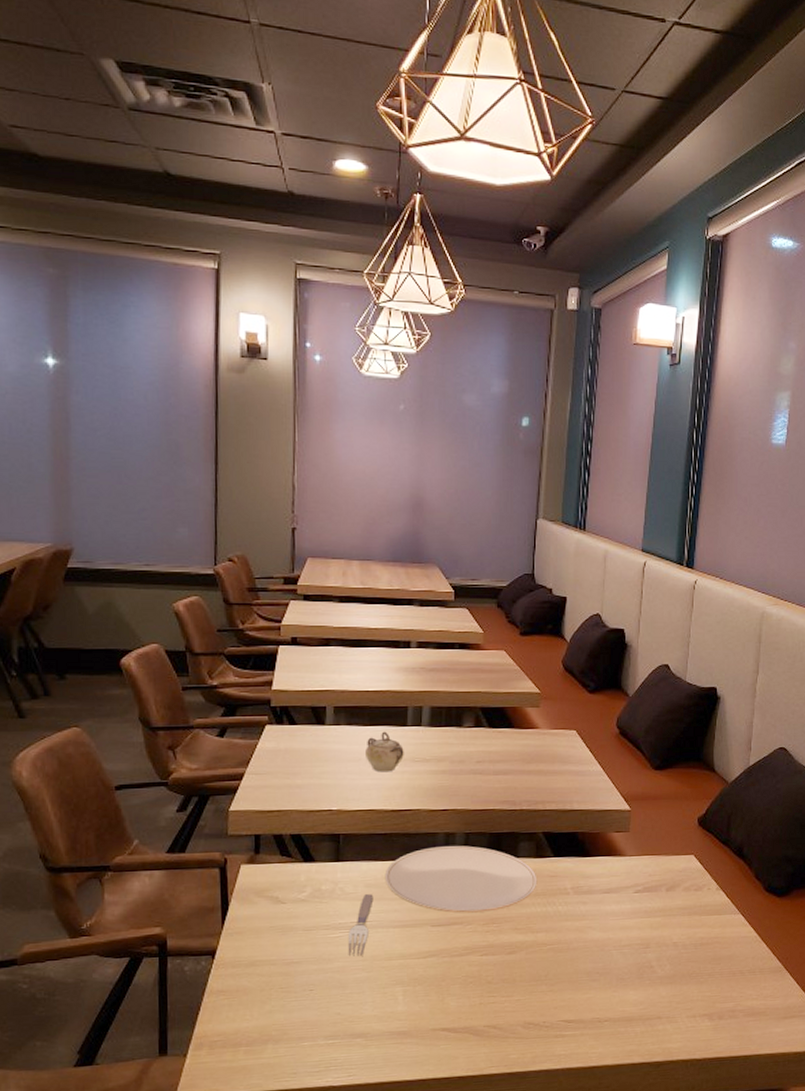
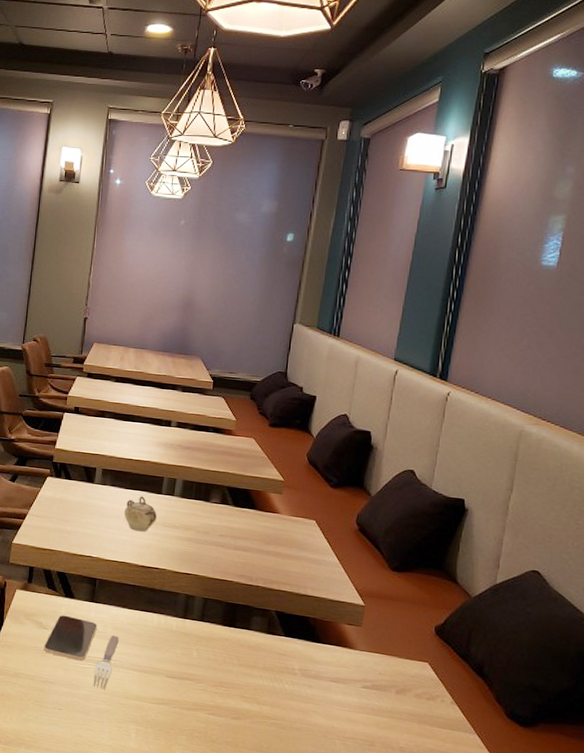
smartphone: none [283,882,347,932] -> present [43,614,98,662]
plate: present [384,845,538,913] -> none [130,605,267,675]

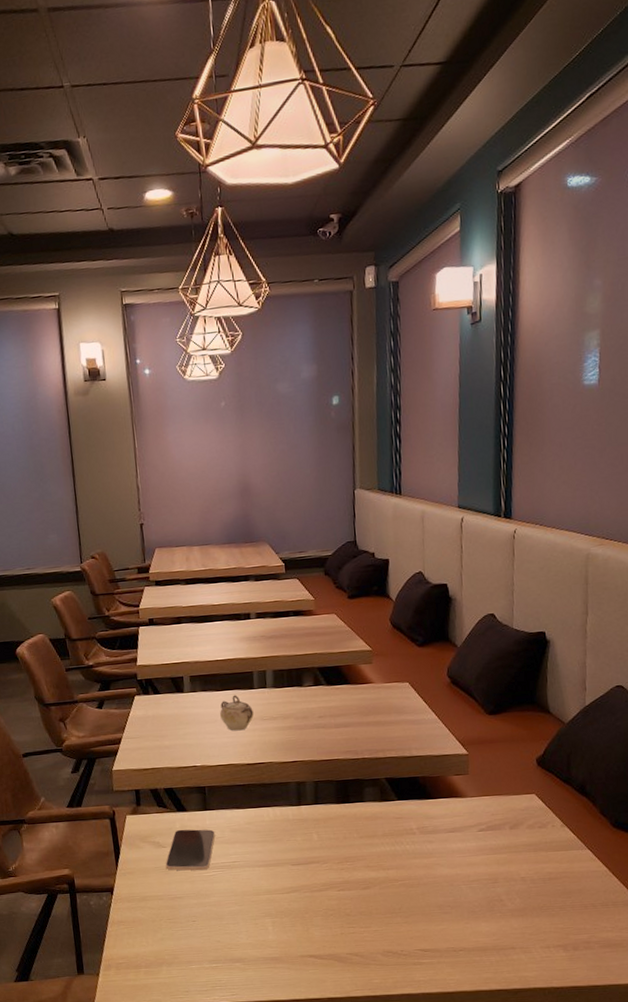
fork: present [94,635,119,689] -> none [220,838,239,892]

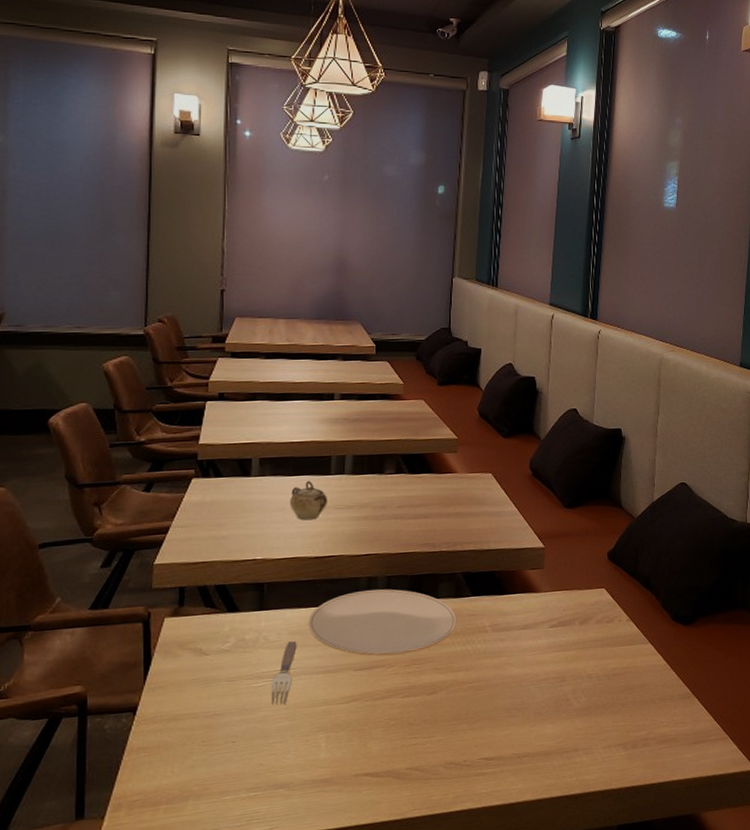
smartphone: present [165,829,215,871] -> none [206,632,270,683]
fork: none [220,838,239,892] -> present [272,641,297,705]
plate: none [246,793,385,853] -> present [308,589,457,656]

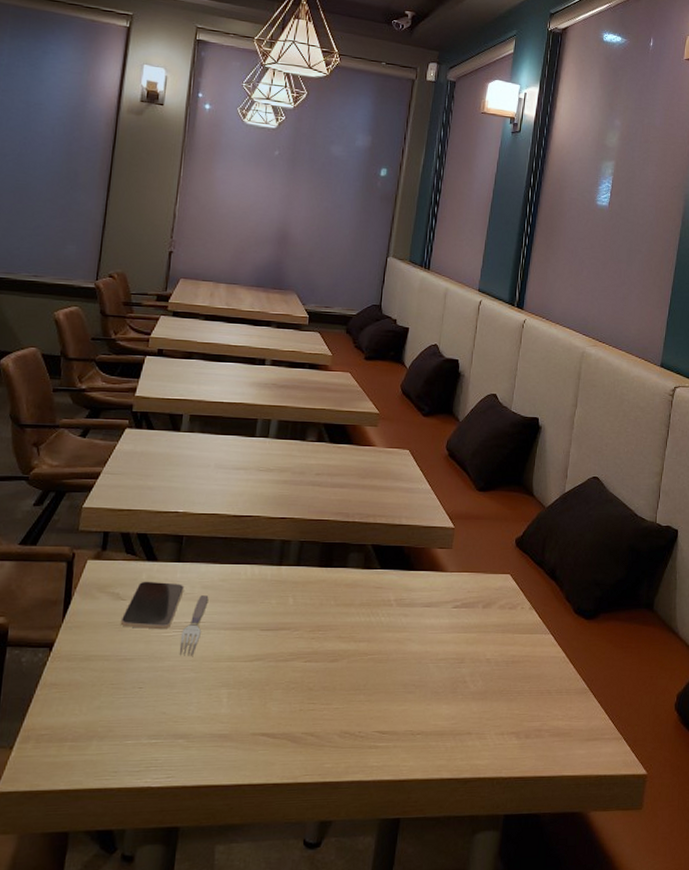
smartphone: none [206,632,270,683] -> present [120,581,184,630]
sugar bowl: present [289,480,327,521] -> none [214,441,250,479]
plate: present [308,589,457,656] -> none [221,552,364,619]

